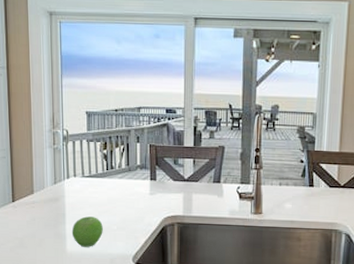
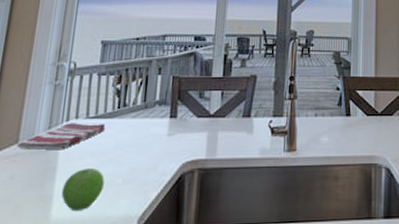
dish towel: none [33,180,99,201] -> present [17,123,106,150]

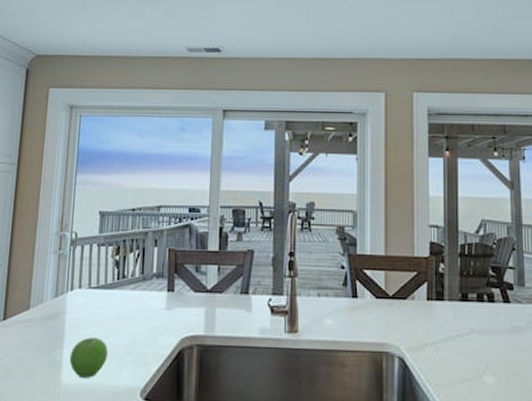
dish towel: present [17,123,106,150] -> none [29,292,107,318]

